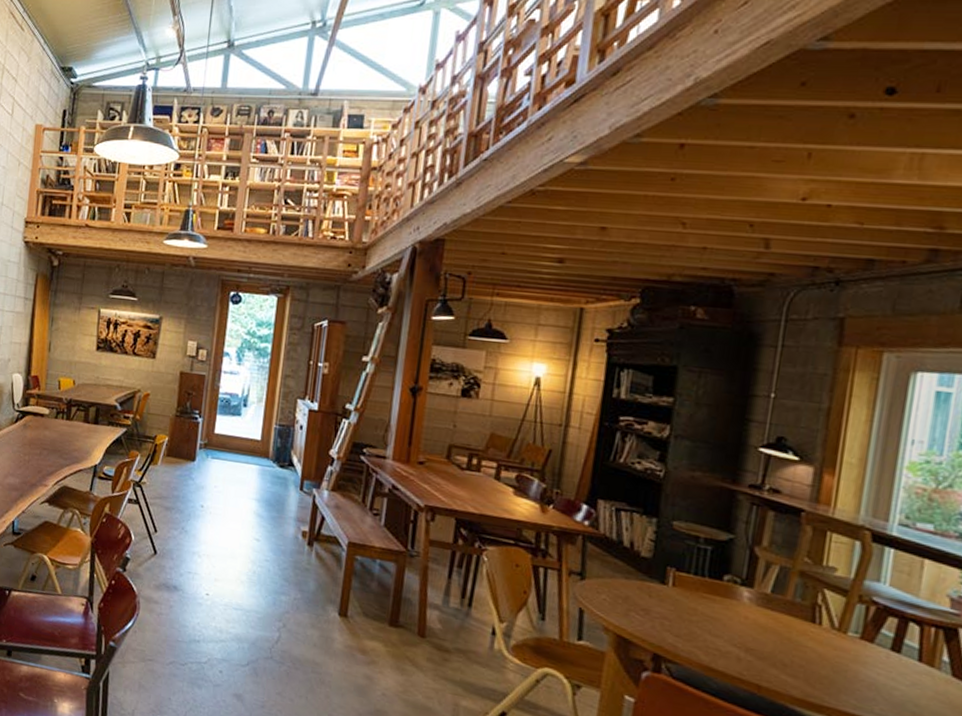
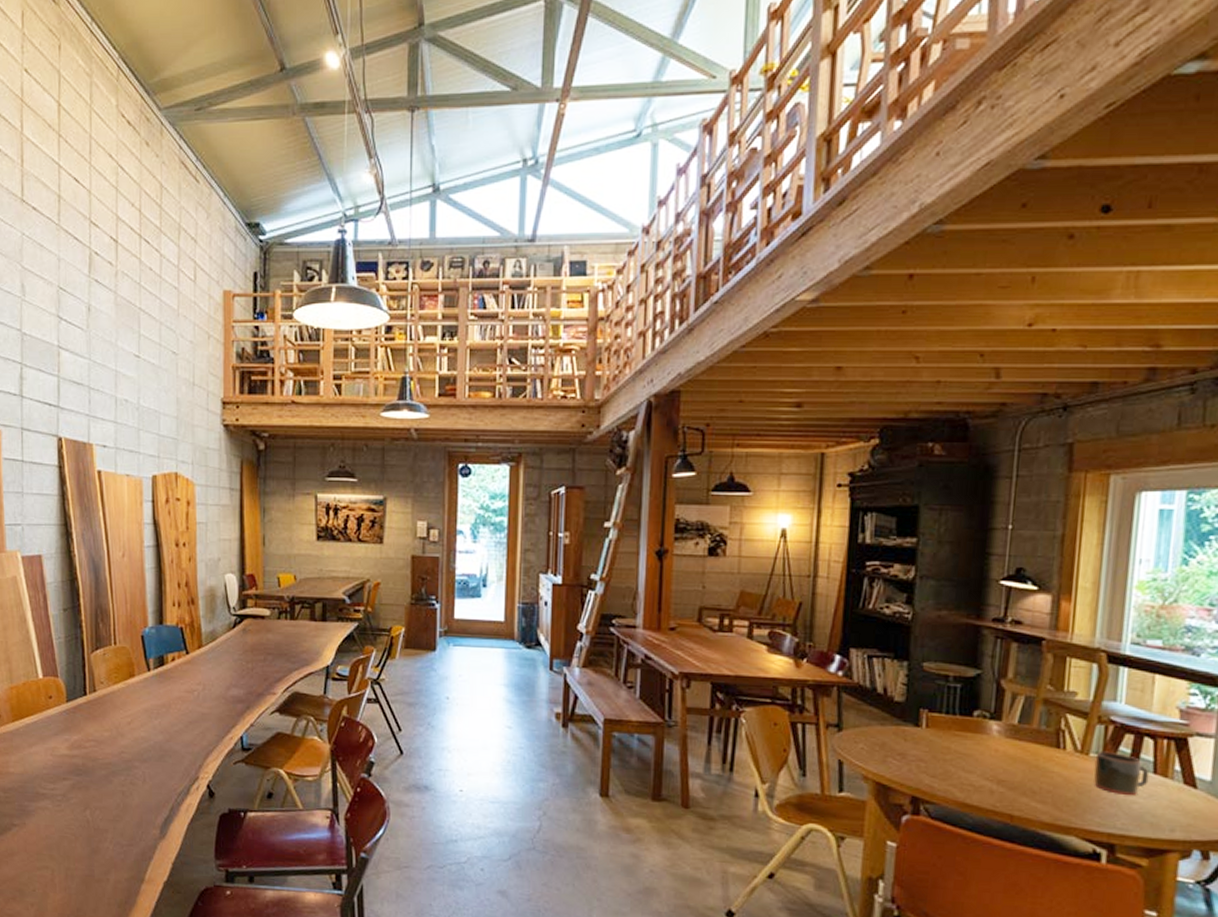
mug: none [851,631,914,681] -> present [1093,751,1150,795]

